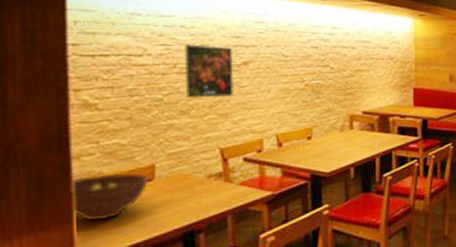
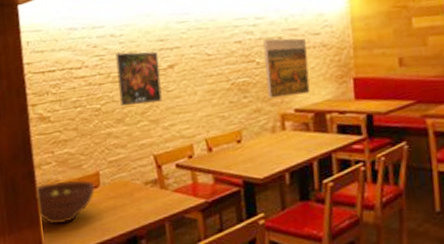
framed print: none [338,47,377,101] -> present [263,38,310,99]

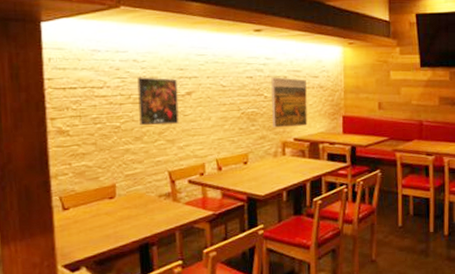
fruit bowl: present [36,180,95,225] -> none [51,191,111,231]

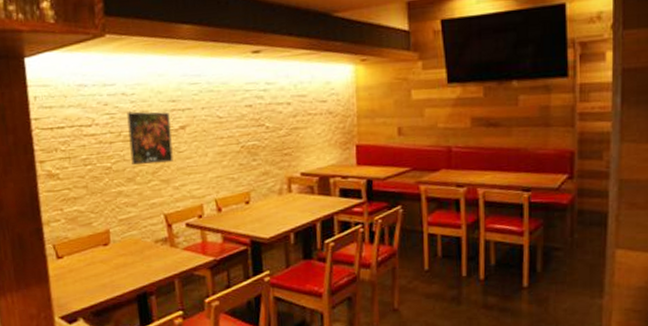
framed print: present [271,77,308,128] -> none [273,104,316,162]

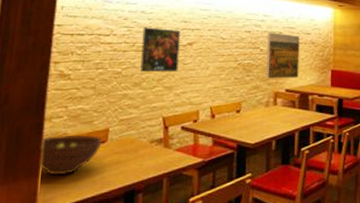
fruit bowl: none [44,237,105,281] -> present [39,134,102,176]
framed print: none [273,104,316,162] -> present [266,32,299,79]

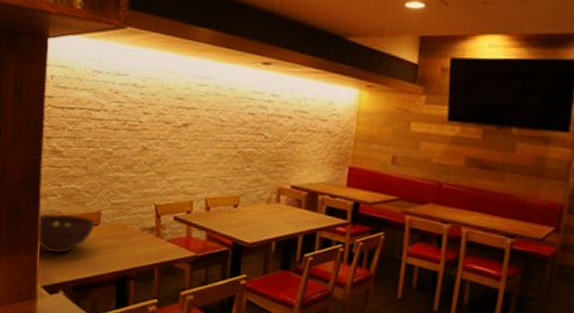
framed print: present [140,27,180,73] -> none [132,103,175,156]
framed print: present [266,32,299,79] -> none [270,116,313,174]

